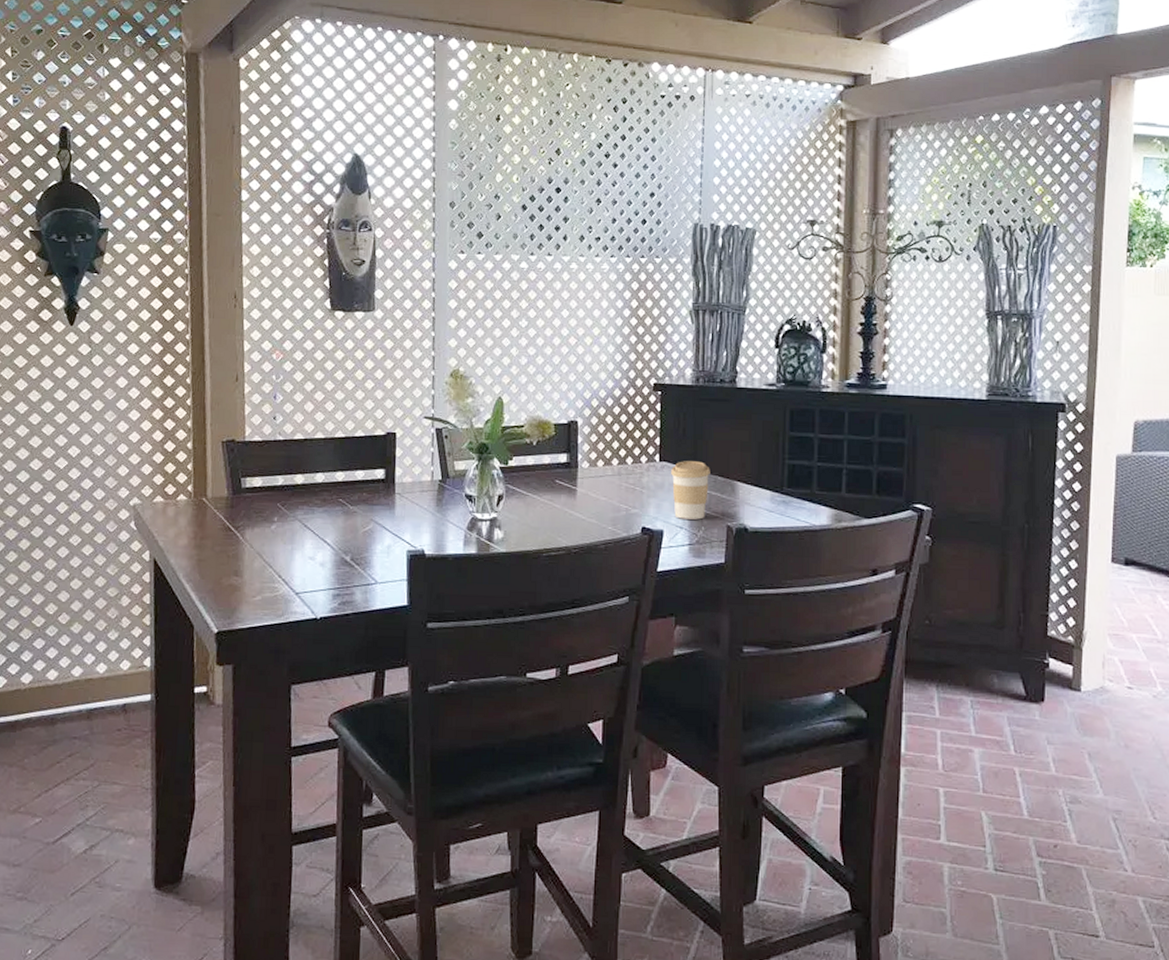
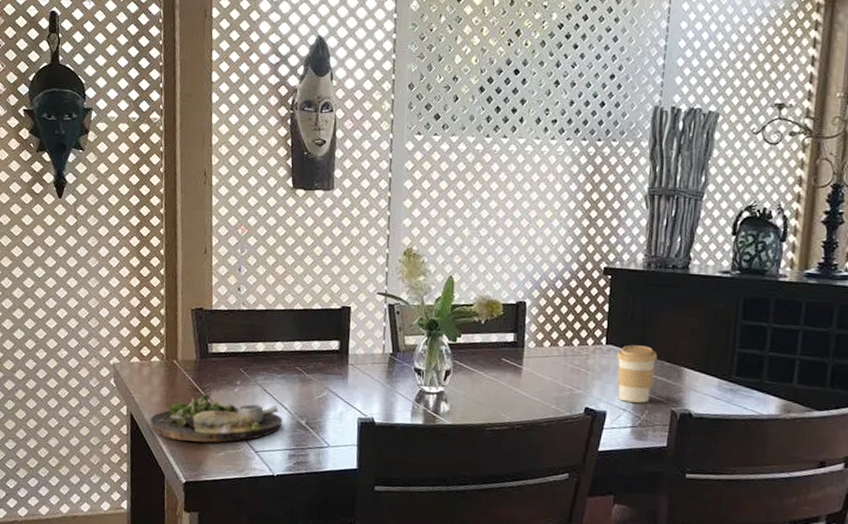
dinner plate: none [175,533,325,586] -> present [149,394,283,443]

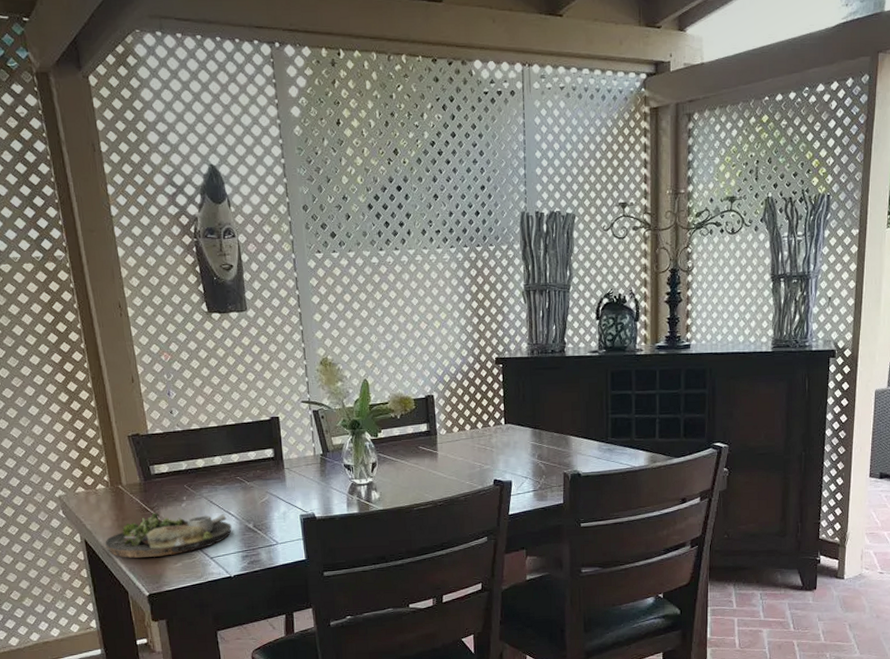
coffee cup: present [617,345,657,403] -> none [515,421,548,471]

